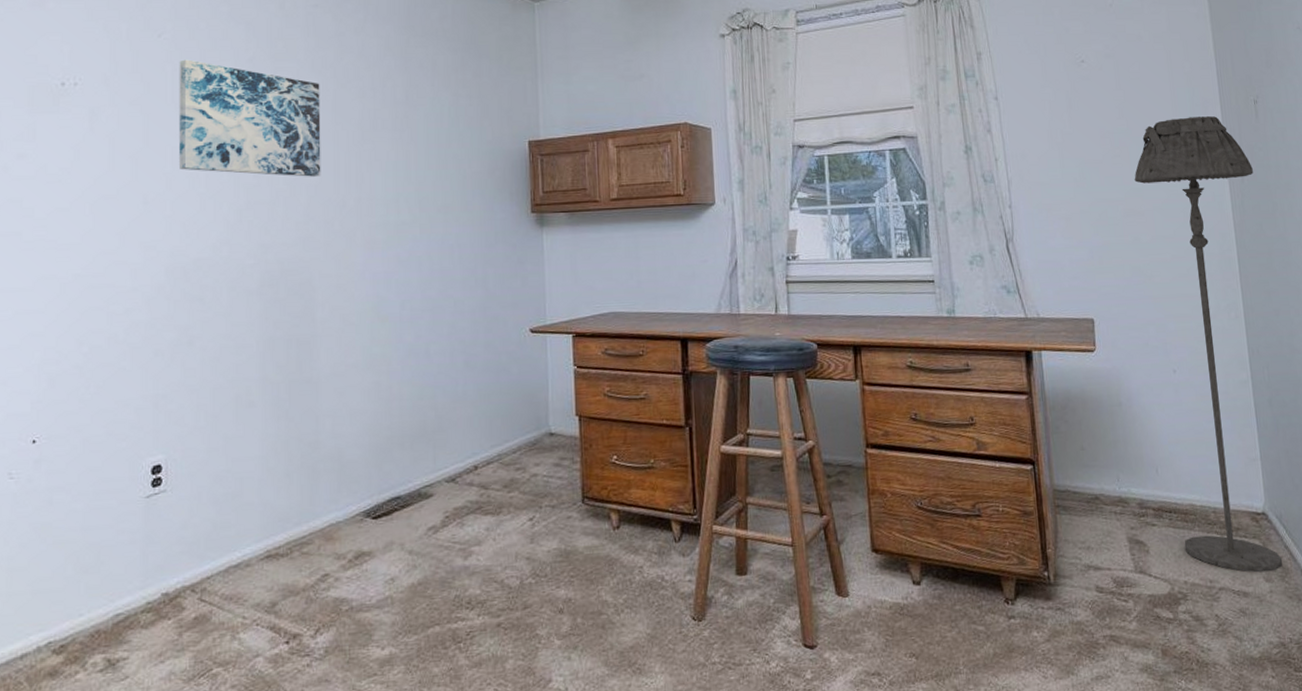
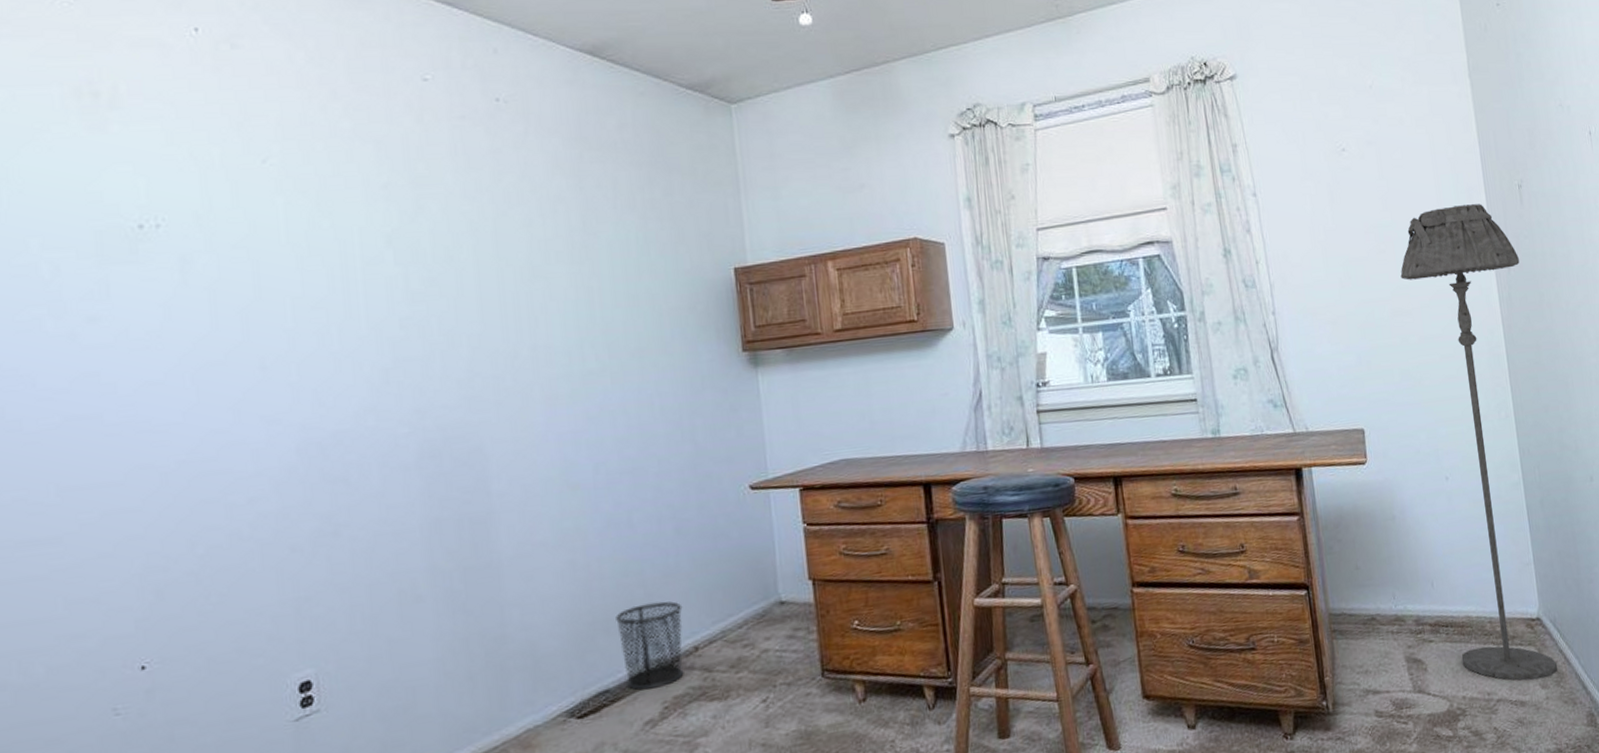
wall art: present [178,59,321,177] -> none [292,189,485,326]
waste bin: none [410,424,467,500] -> present [616,601,684,690]

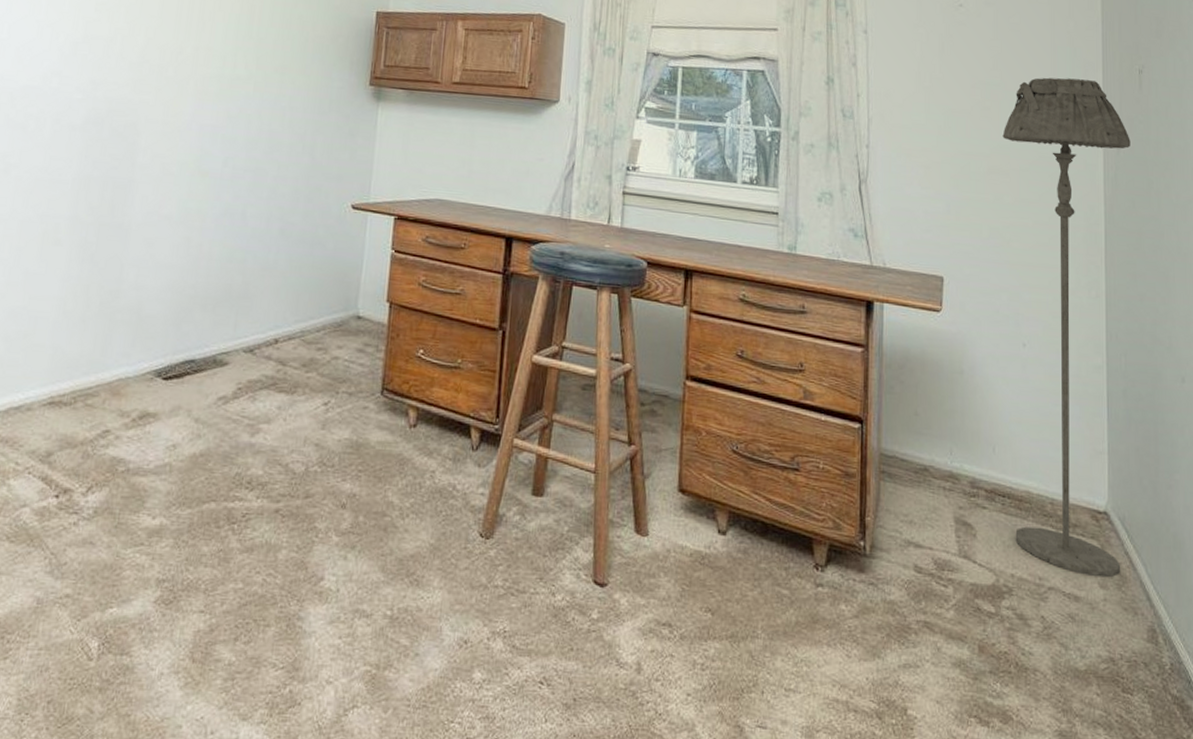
waste bin: present [616,601,684,690] -> none [211,290,272,369]

